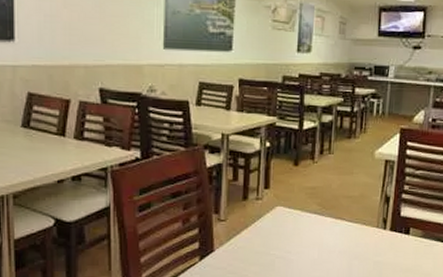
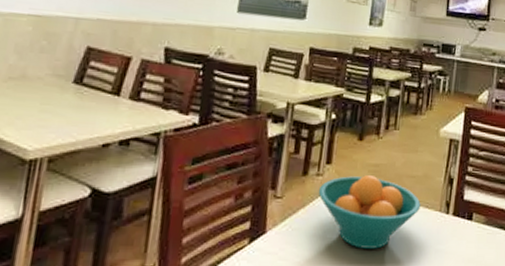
fruit bowl: none [259,196,358,262] -> present [318,174,421,249]

